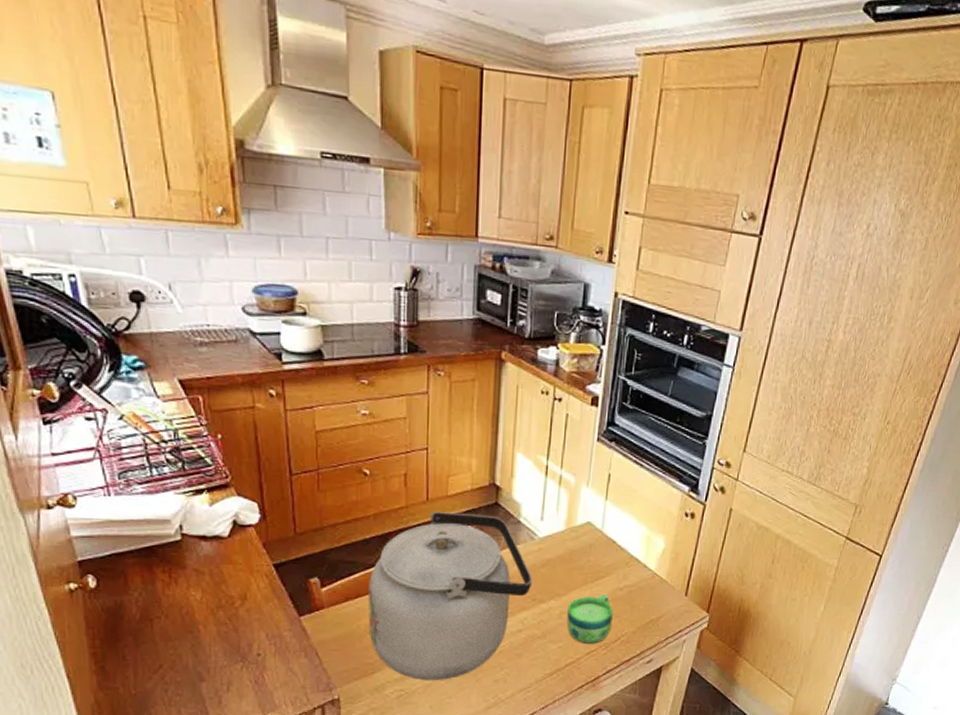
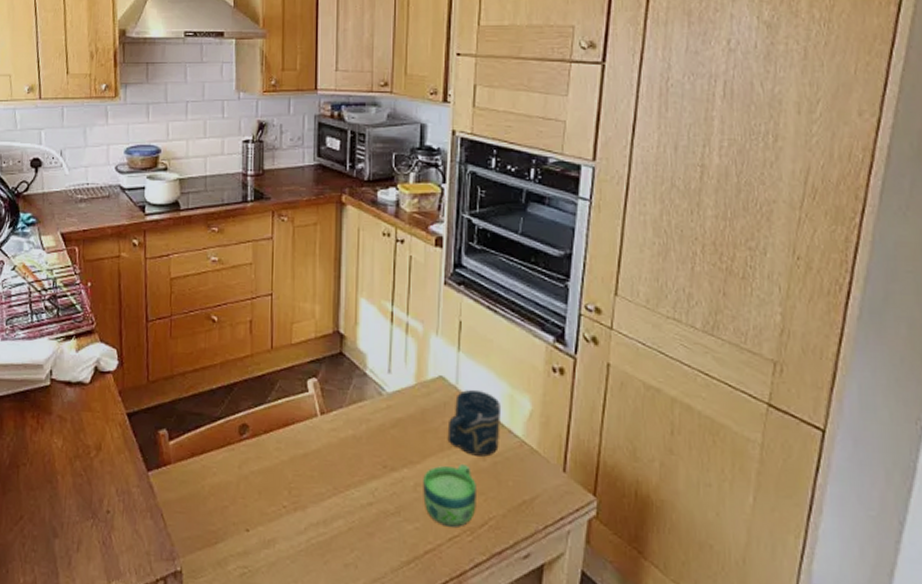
kettle: present [368,512,533,681] -> none [213,361,383,560]
cup: none [591,533,640,587] -> present [447,390,502,457]

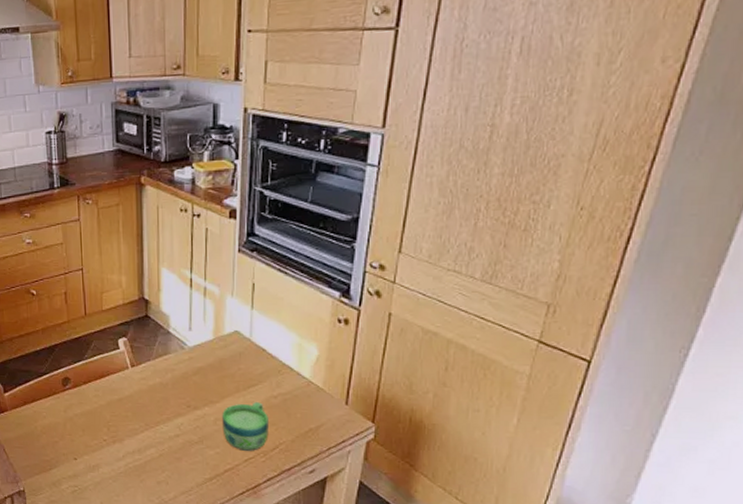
cup: present [447,390,502,457] -> none [243,341,291,395]

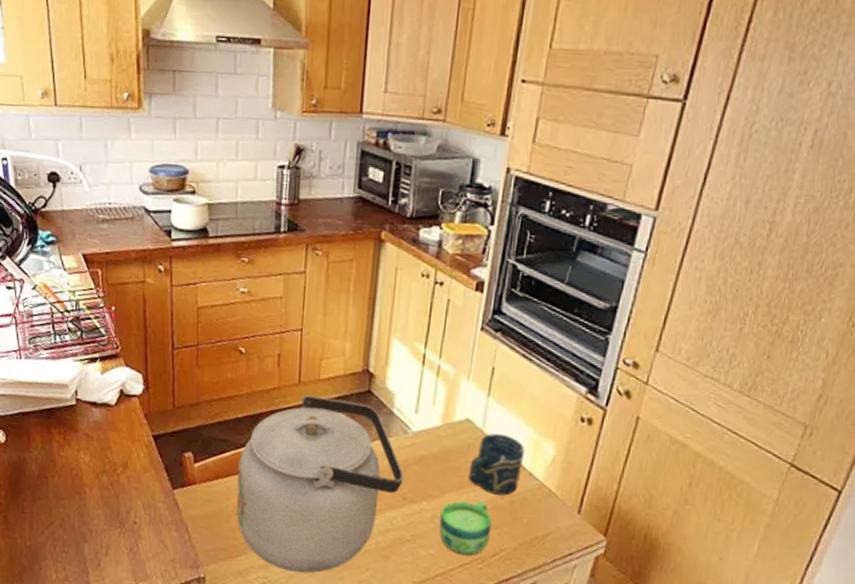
kettle: none [42,325,186,480] -> present [236,395,404,574]
cup: none [243,341,291,395] -> present [468,433,526,496]

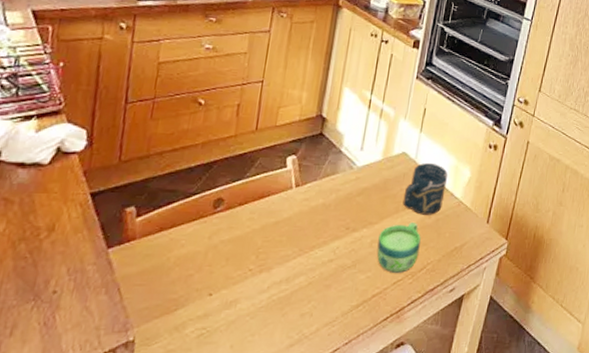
kettle: present [236,395,404,574] -> none [178,141,348,317]

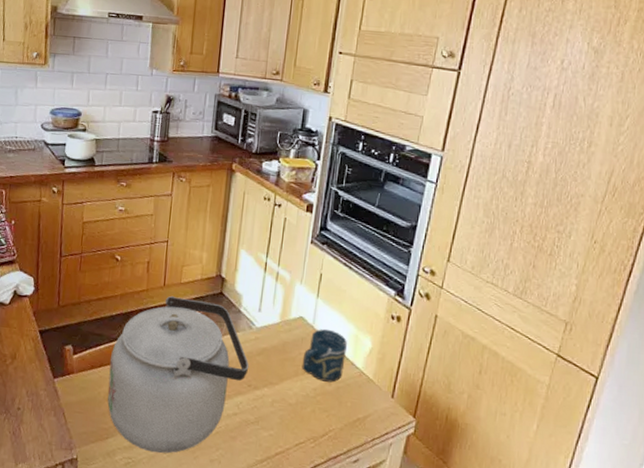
kettle: none [178,141,348,317] -> present [107,296,249,454]
cup: present [377,223,421,274] -> none [278,387,322,437]

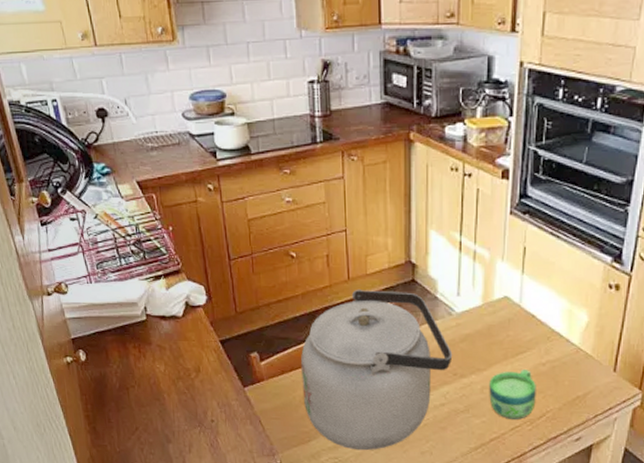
cup: none [278,387,322,437] -> present [489,370,536,421]
cup: present [301,329,348,382] -> none [511,307,561,362]

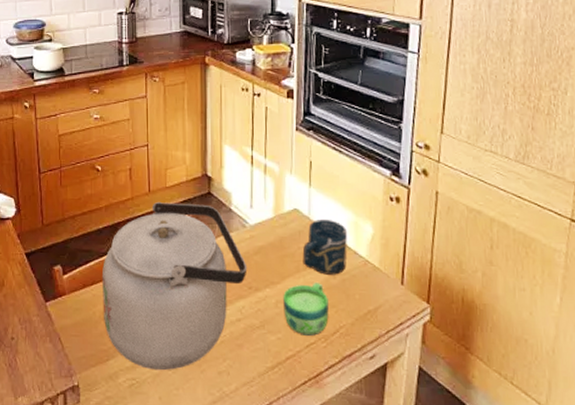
cup: none [511,307,561,362] -> present [302,220,348,275]

